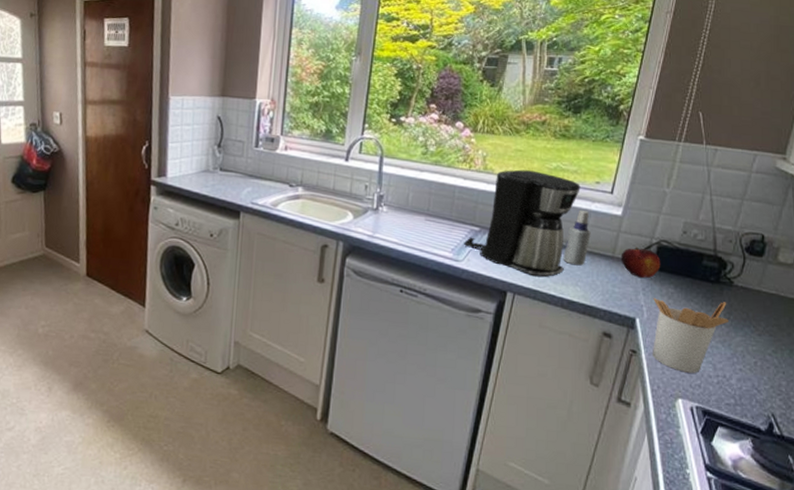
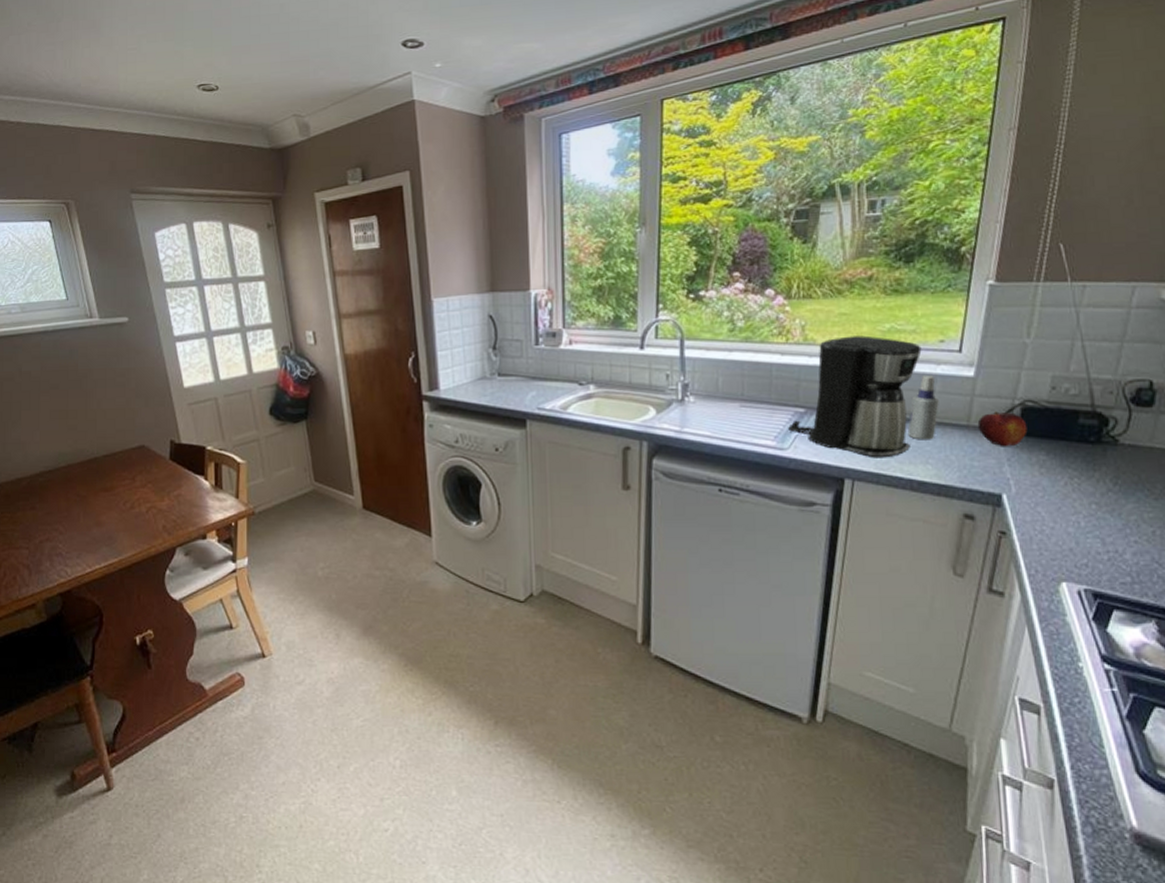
utensil holder: present [651,297,728,373] -> none [1021,464,1116,551]

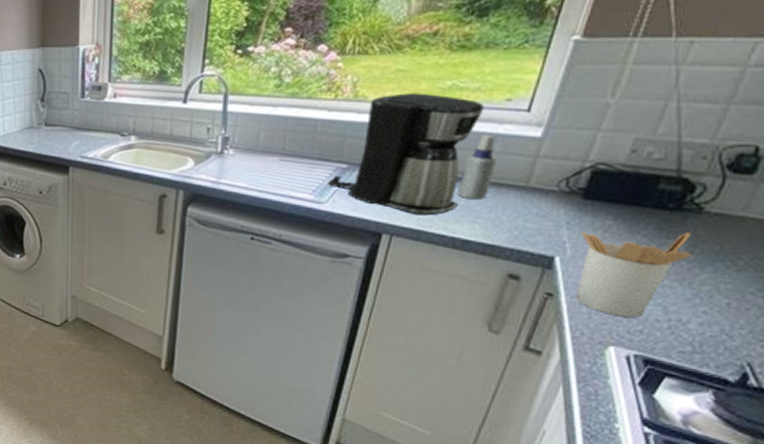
fruit: present [977,411,1028,446] -> none [537,173,596,209]
utensil holder: none [1021,464,1116,551] -> present [574,231,692,318]

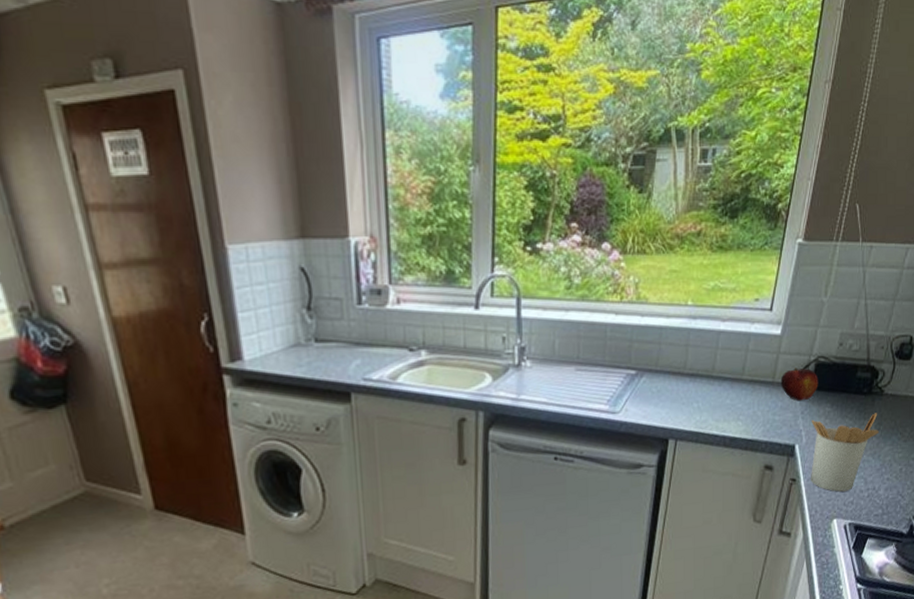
coffee maker: present [328,93,485,216] -> none [620,294,740,418]
spray bottle: present [457,135,497,200] -> none [724,334,751,398]
fruit: none [537,173,596,209] -> present [780,368,819,400]

